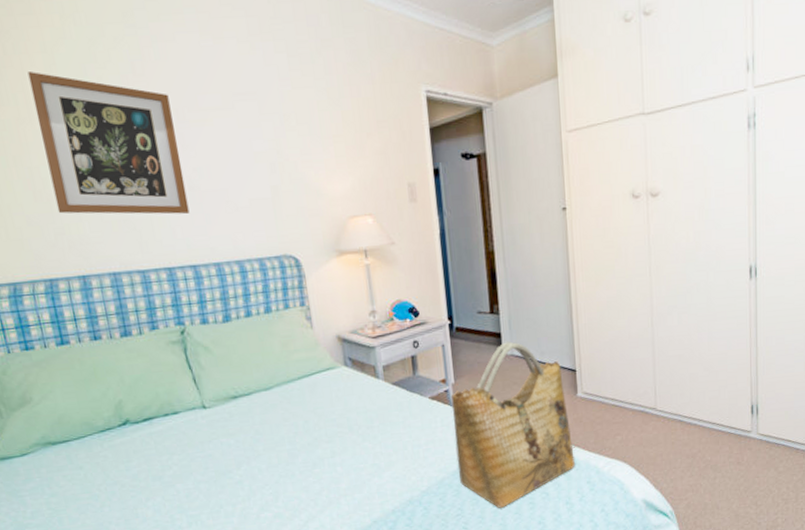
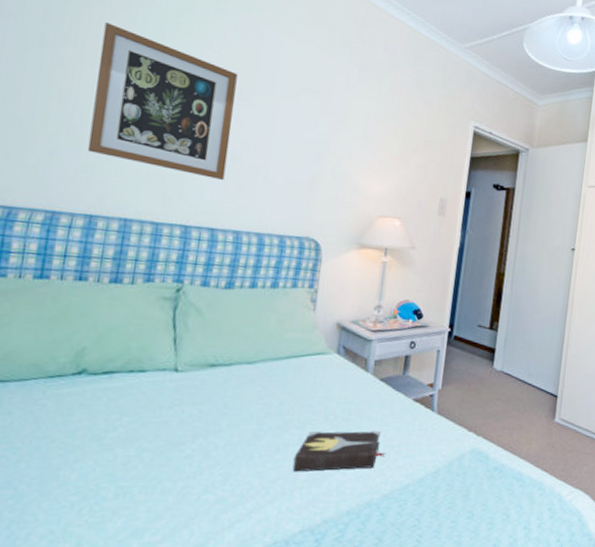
hardback book: none [331,433,415,482] -> present [292,431,386,472]
grocery bag: present [450,341,575,508] -> none [424,358,545,524]

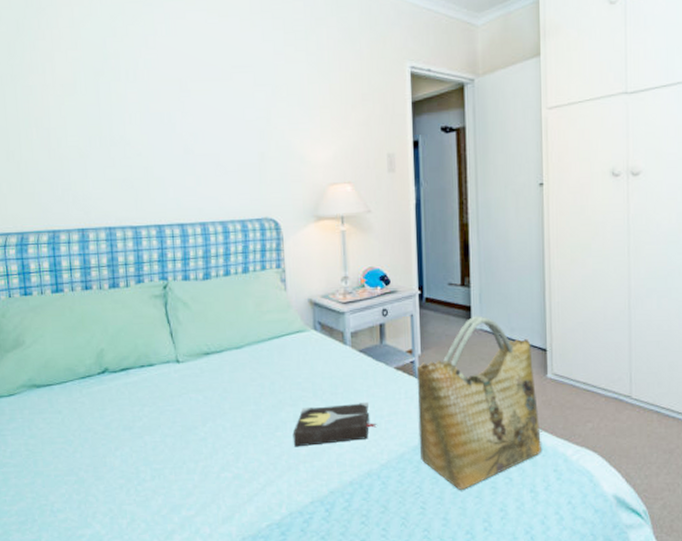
wall art: present [87,22,238,180] -> none [56,44,183,175]
grocery bag: none [424,358,545,524] -> present [416,315,541,490]

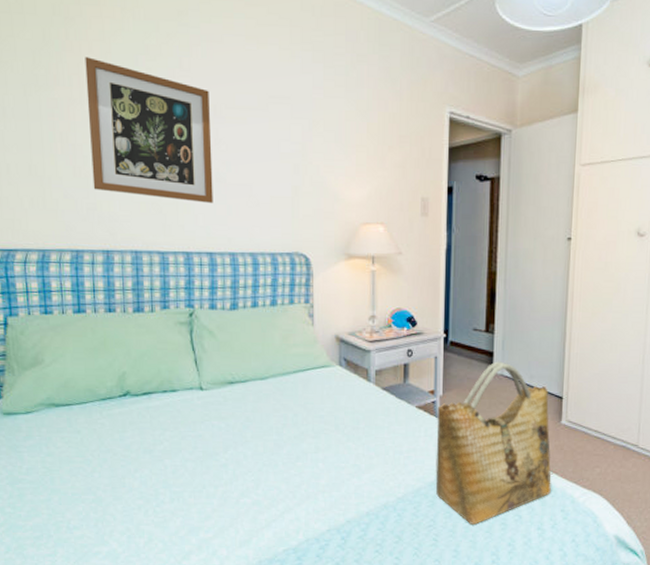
wall art: none [56,44,183,175] -> present [85,57,213,203]
hardback book: present [292,402,377,447] -> none [313,438,396,478]

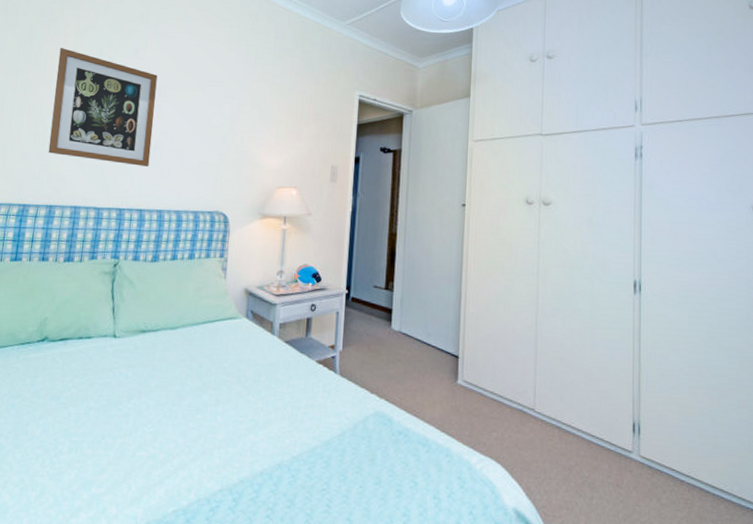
grocery bag: present [435,361,551,525] -> none [331,318,448,490]

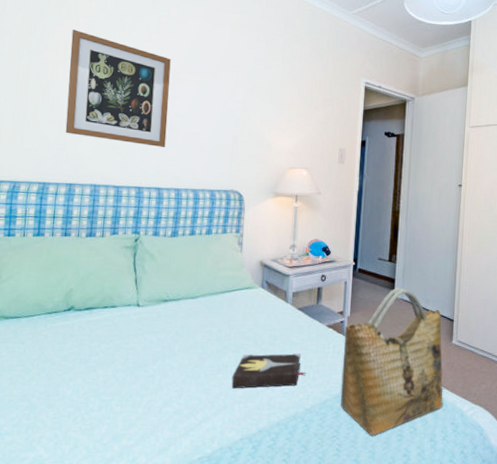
hardback book: none [211,392,293,432] -> present [231,353,306,389]
grocery bag: none [331,318,448,490] -> present [340,287,443,436]

